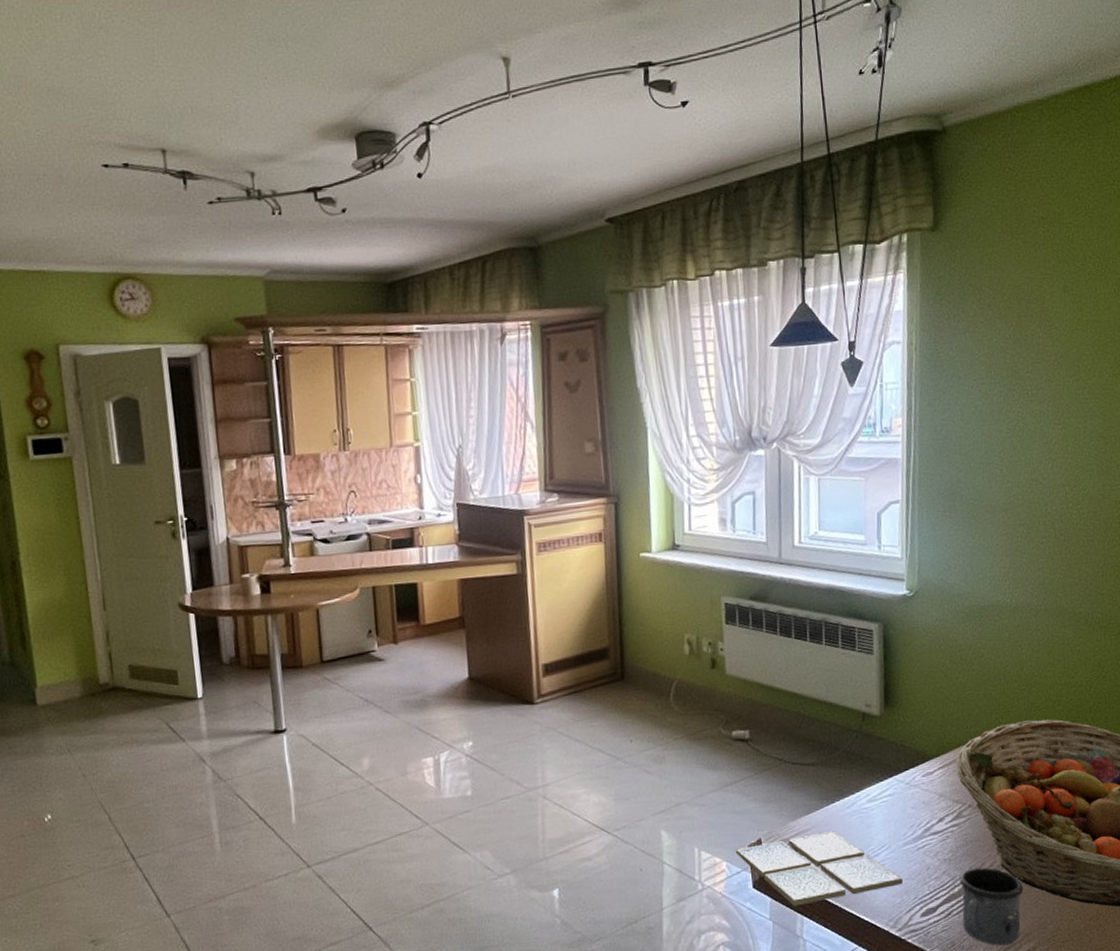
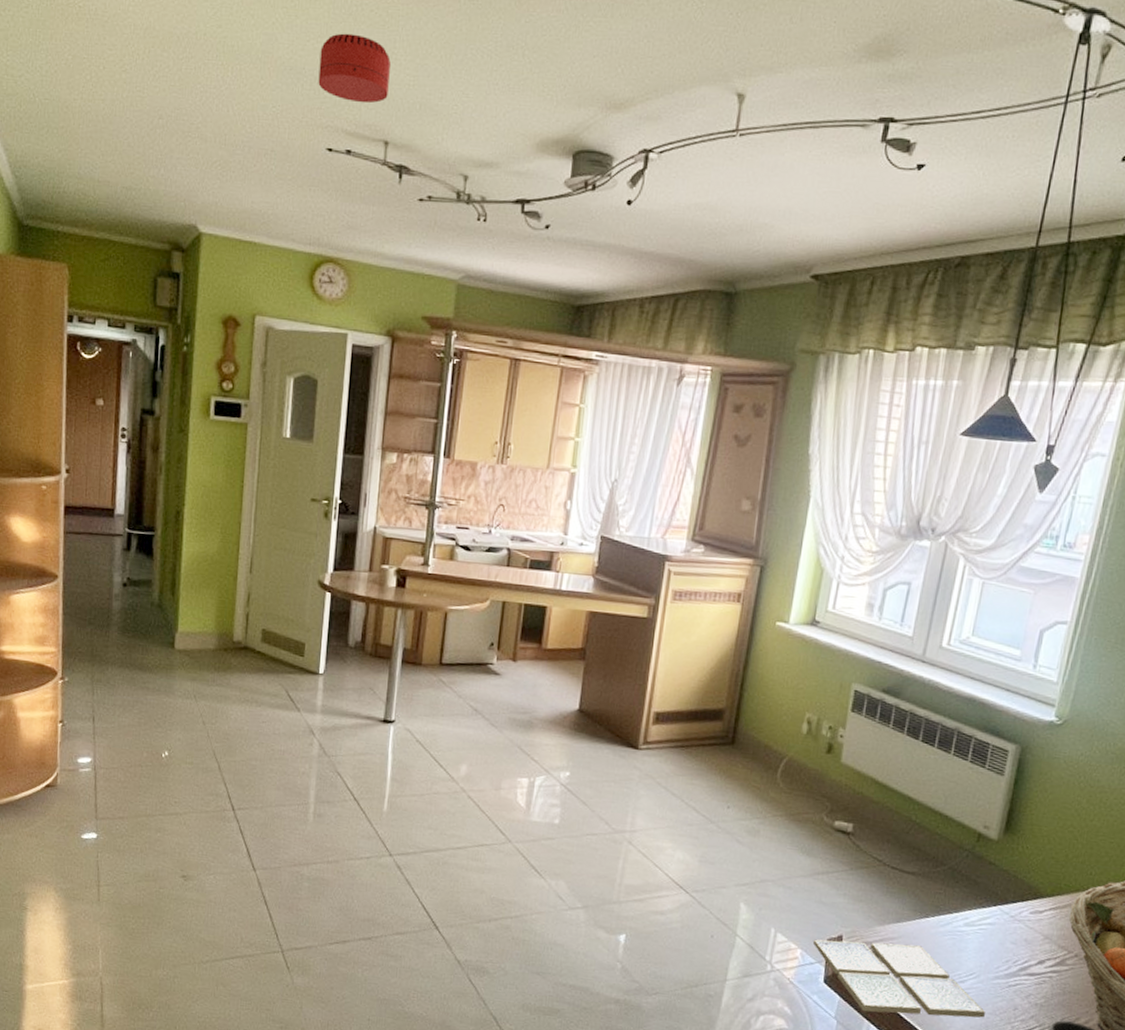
smoke detector: none [76,46,156,115] -> present [318,33,391,104]

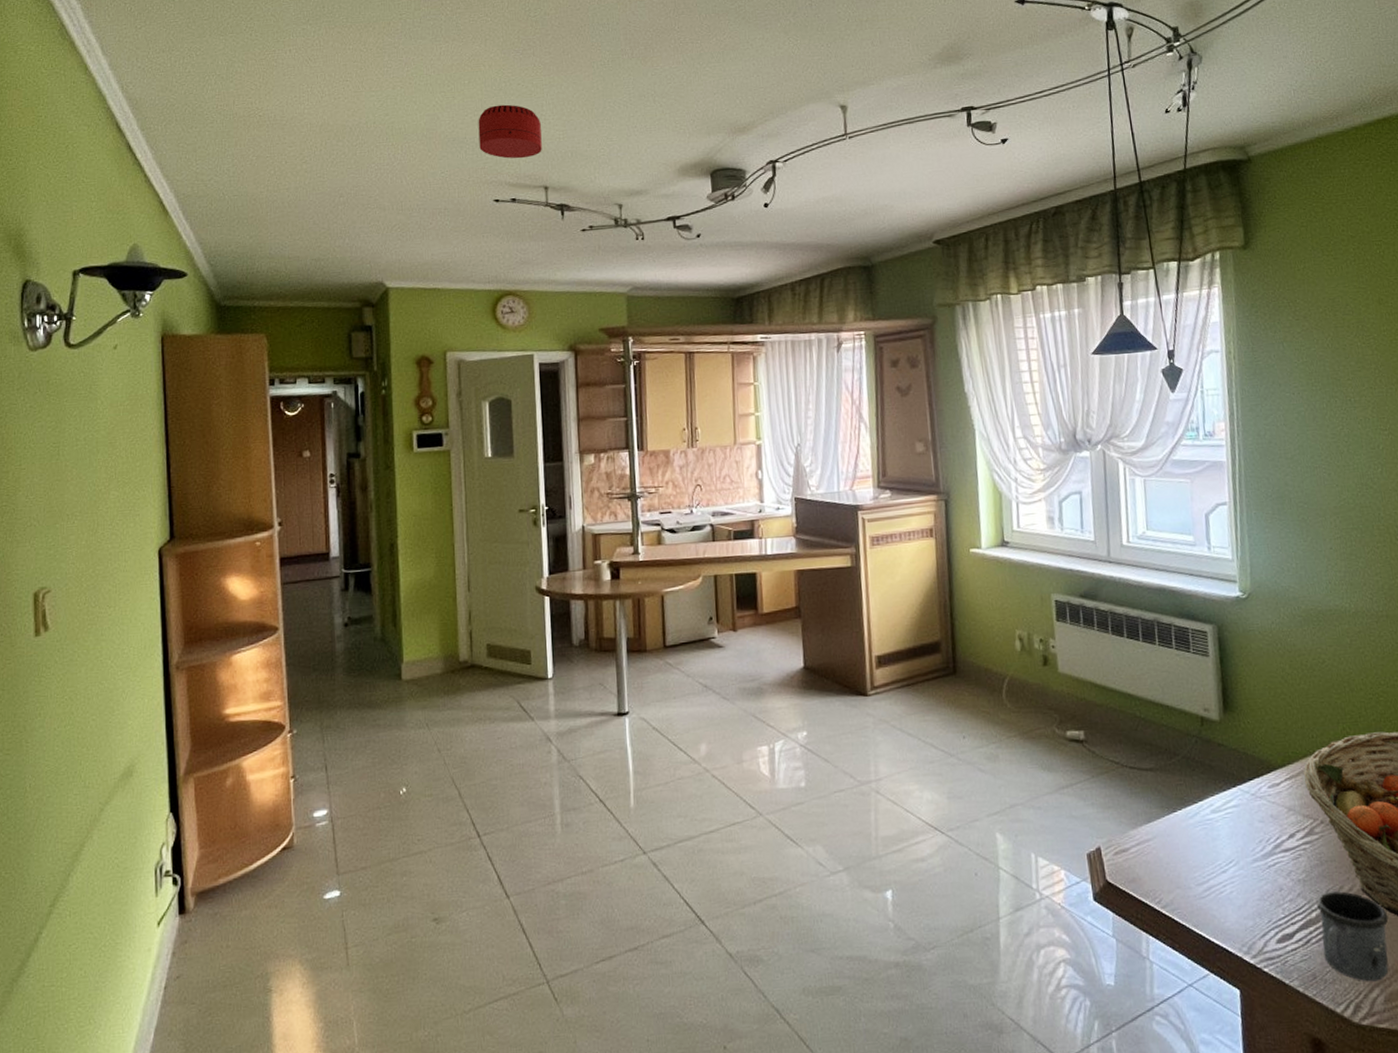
drink coaster: present [812,939,985,1018] -> none [1073,842,1254,924]

